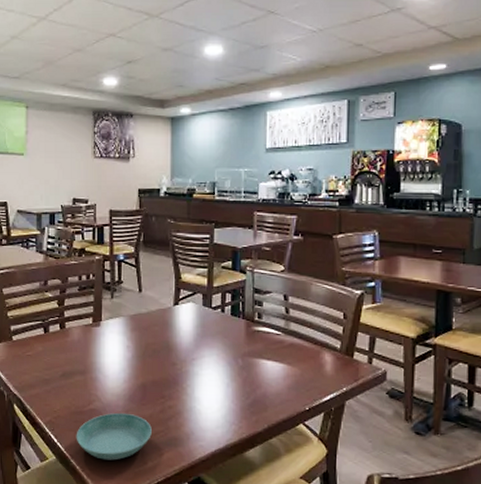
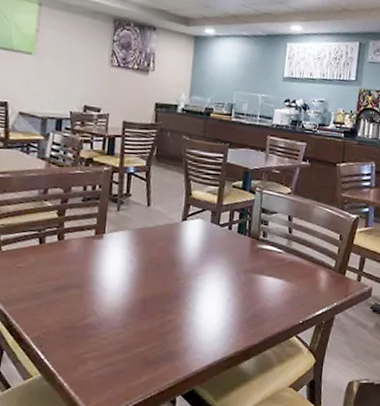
saucer: present [76,412,152,461] -> none [66,327,149,376]

